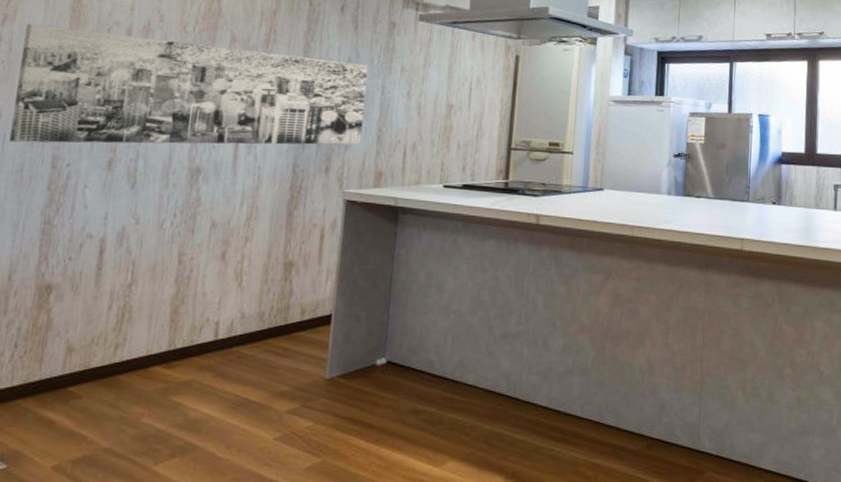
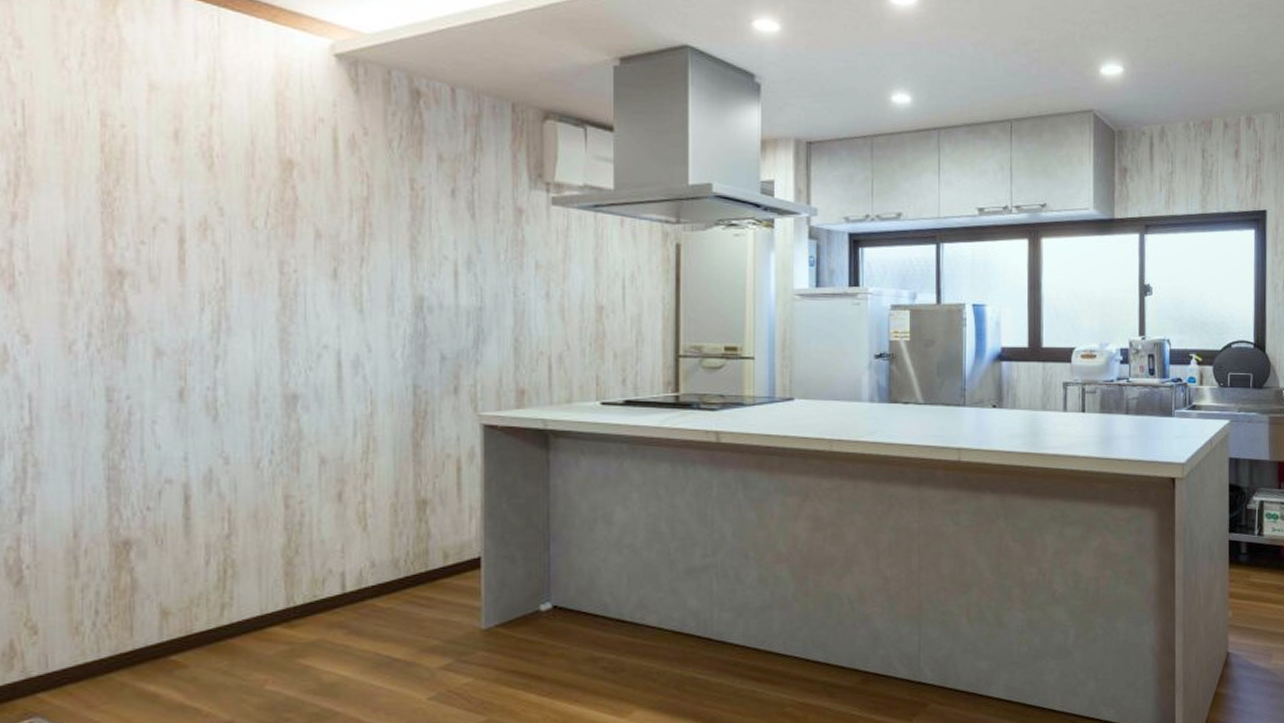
wall art: present [9,23,369,145] -> none [43,223,494,373]

